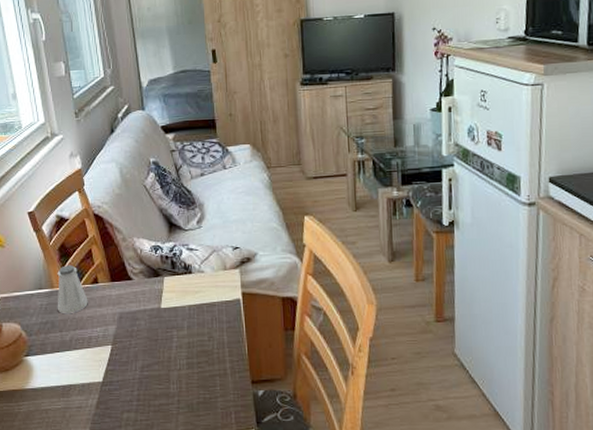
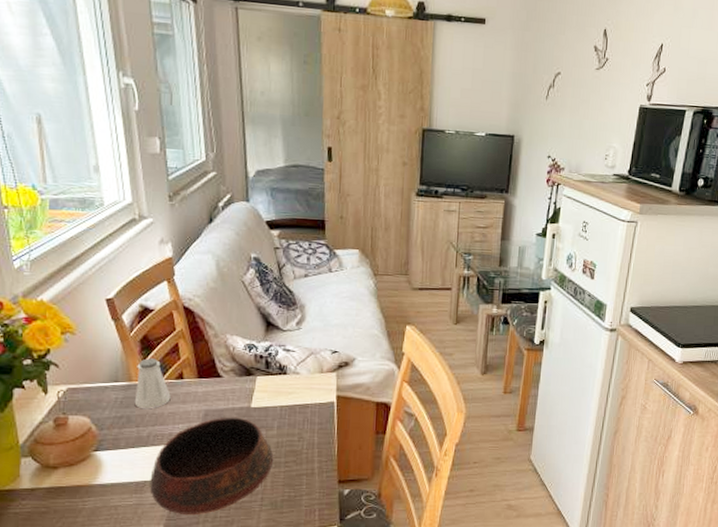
bowl: none [75,318,187,419] -> present [150,417,274,516]

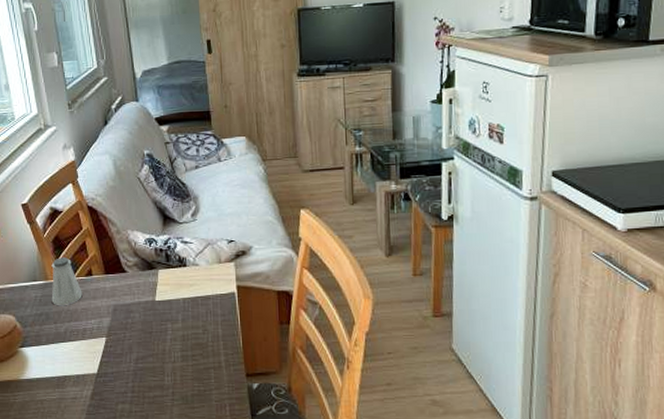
bowl: present [150,417,274,516] -> none [69,311,181,410]

